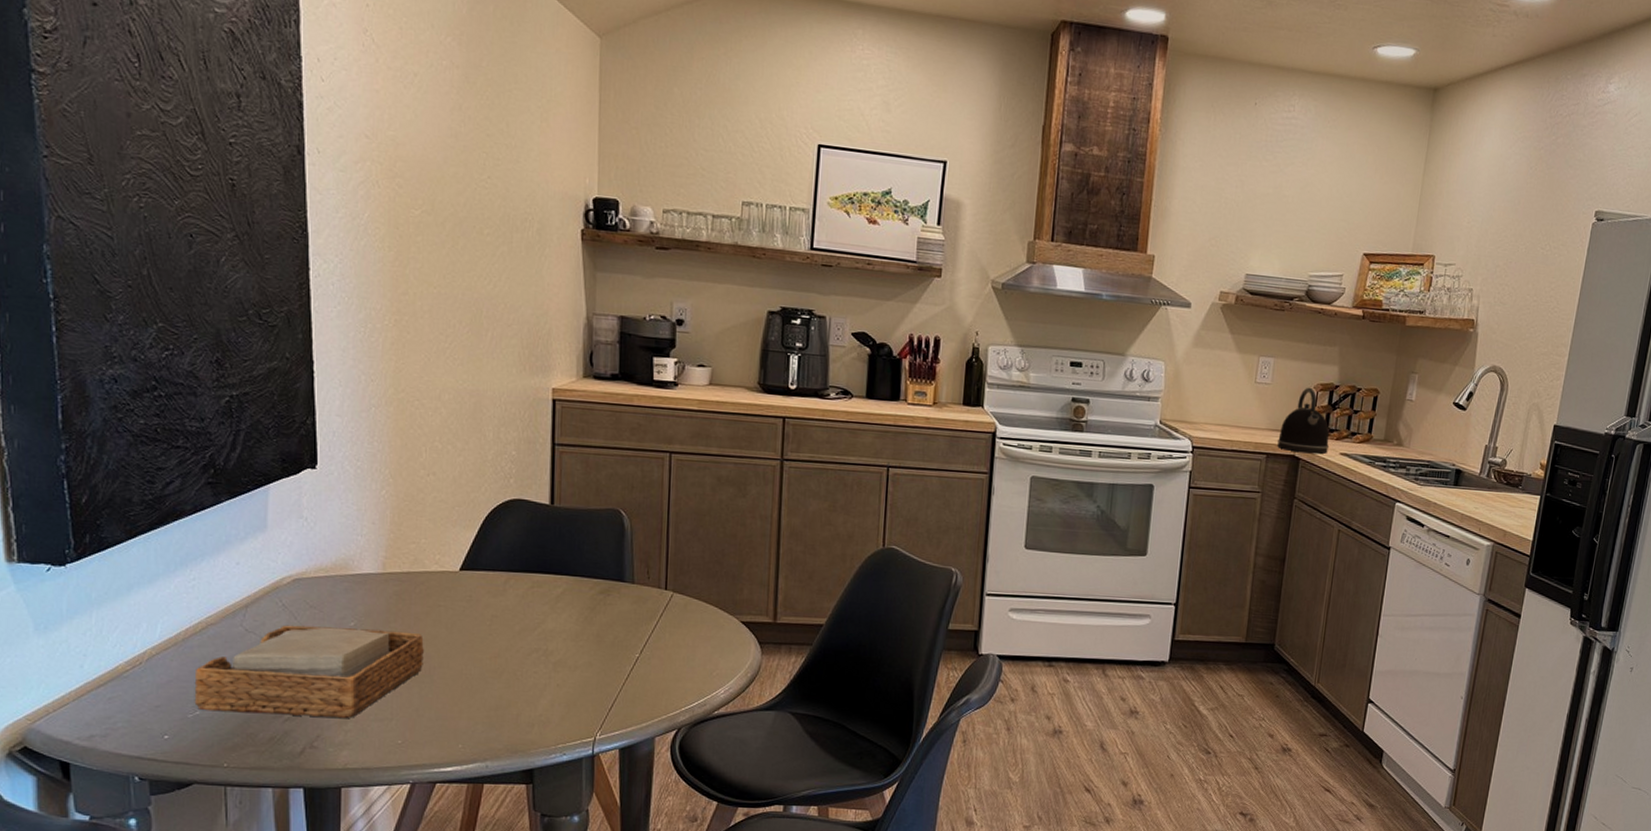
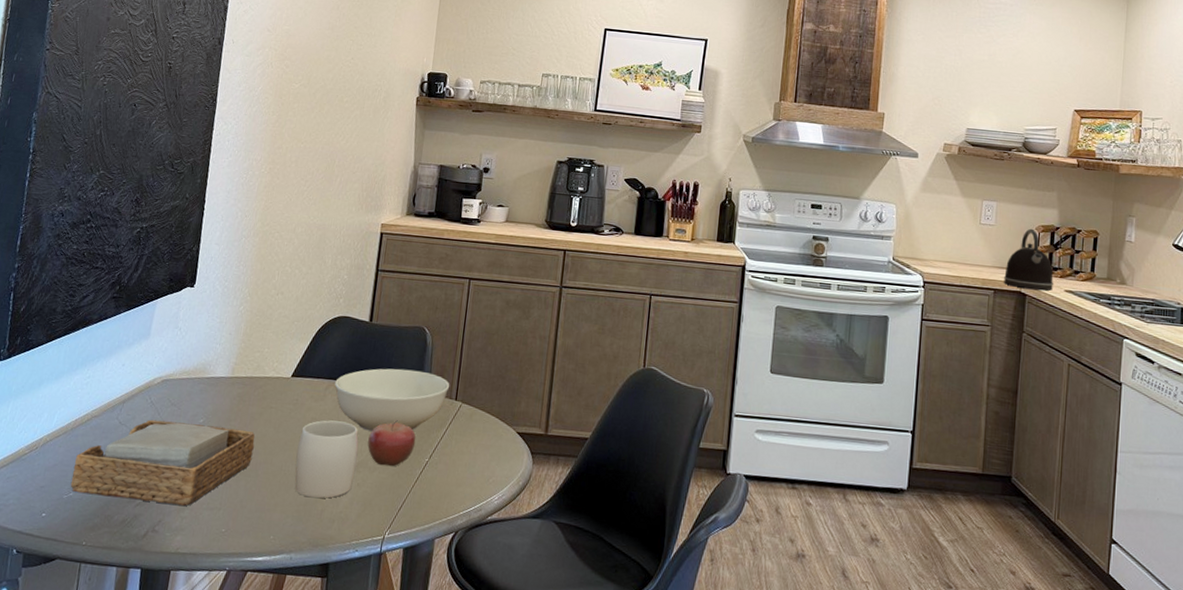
mug: none [478,617,554,703] -> present [294,420,359,499]
bowl: none [516,557,657,627] -> present [335,368,450,431]
fruit: none [564,614,622,665] -> present [367,420,416,467]

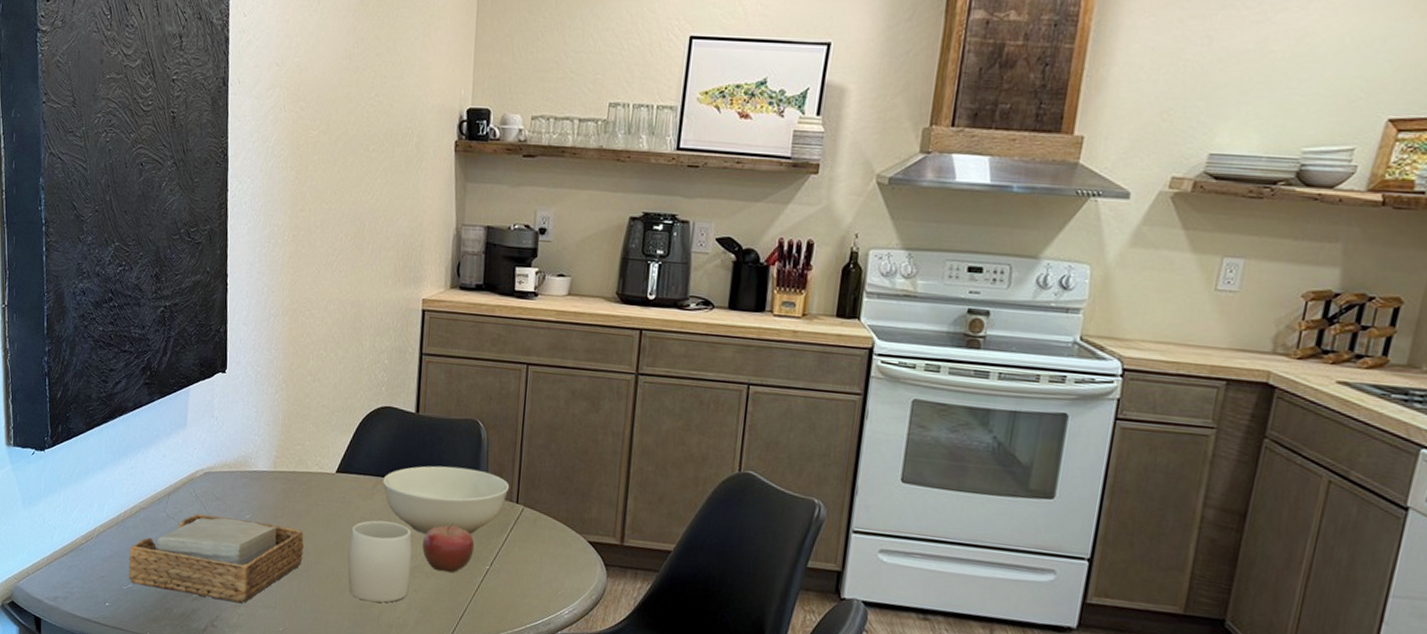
kettle: present [1003,228,1054,291] -> none [1242,295,1322,382]

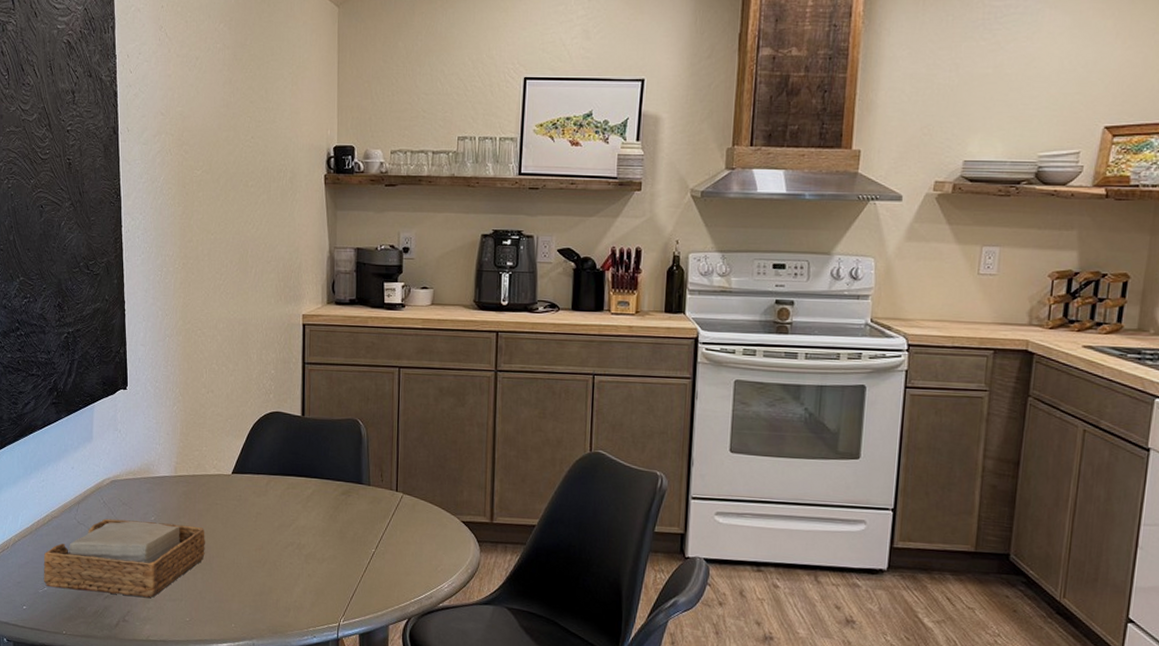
mug: present [347,520,413,603] -> none [246,514,305,589]
bowl: present [383,465,510,534] -> none [275,461,389,524]
fruit: present [422,523,475,573] -> none [314,512,361,558]

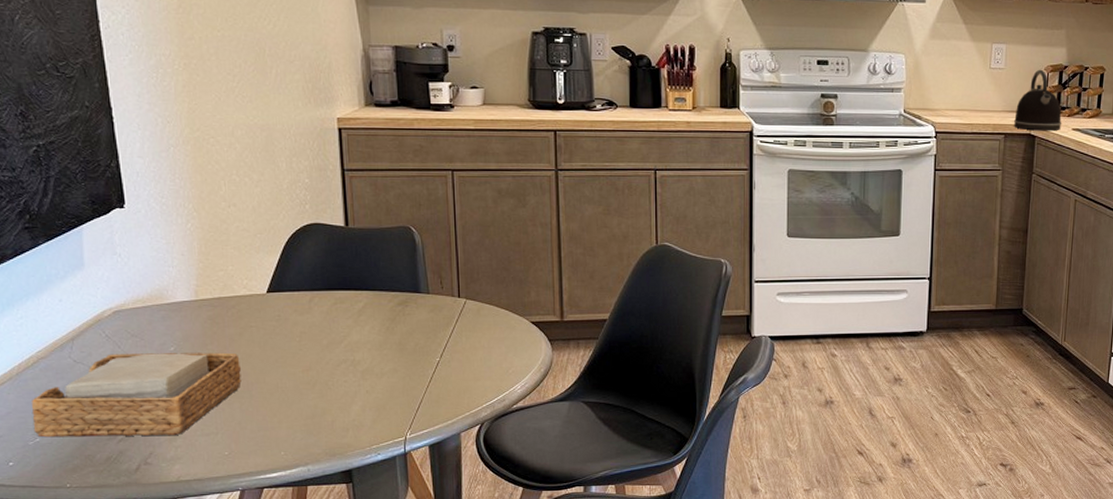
kettle: none [1005,275,1070,348] -> present [1013,69,1062,131]

